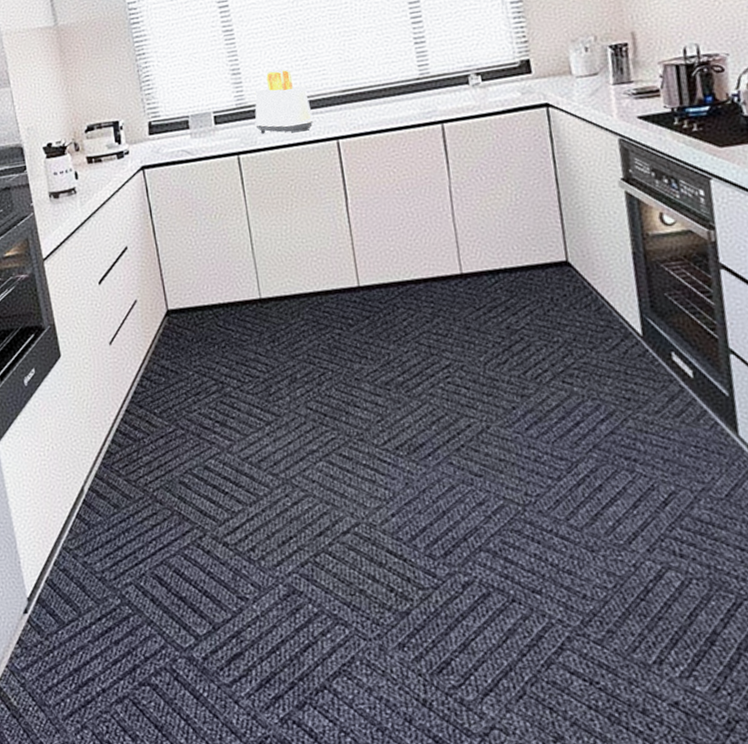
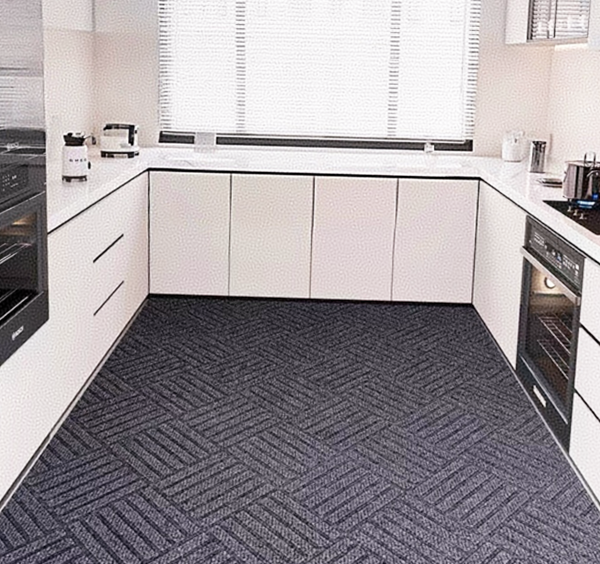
toaster: present [254,68,314,134] -> none [249,108,298,163]

